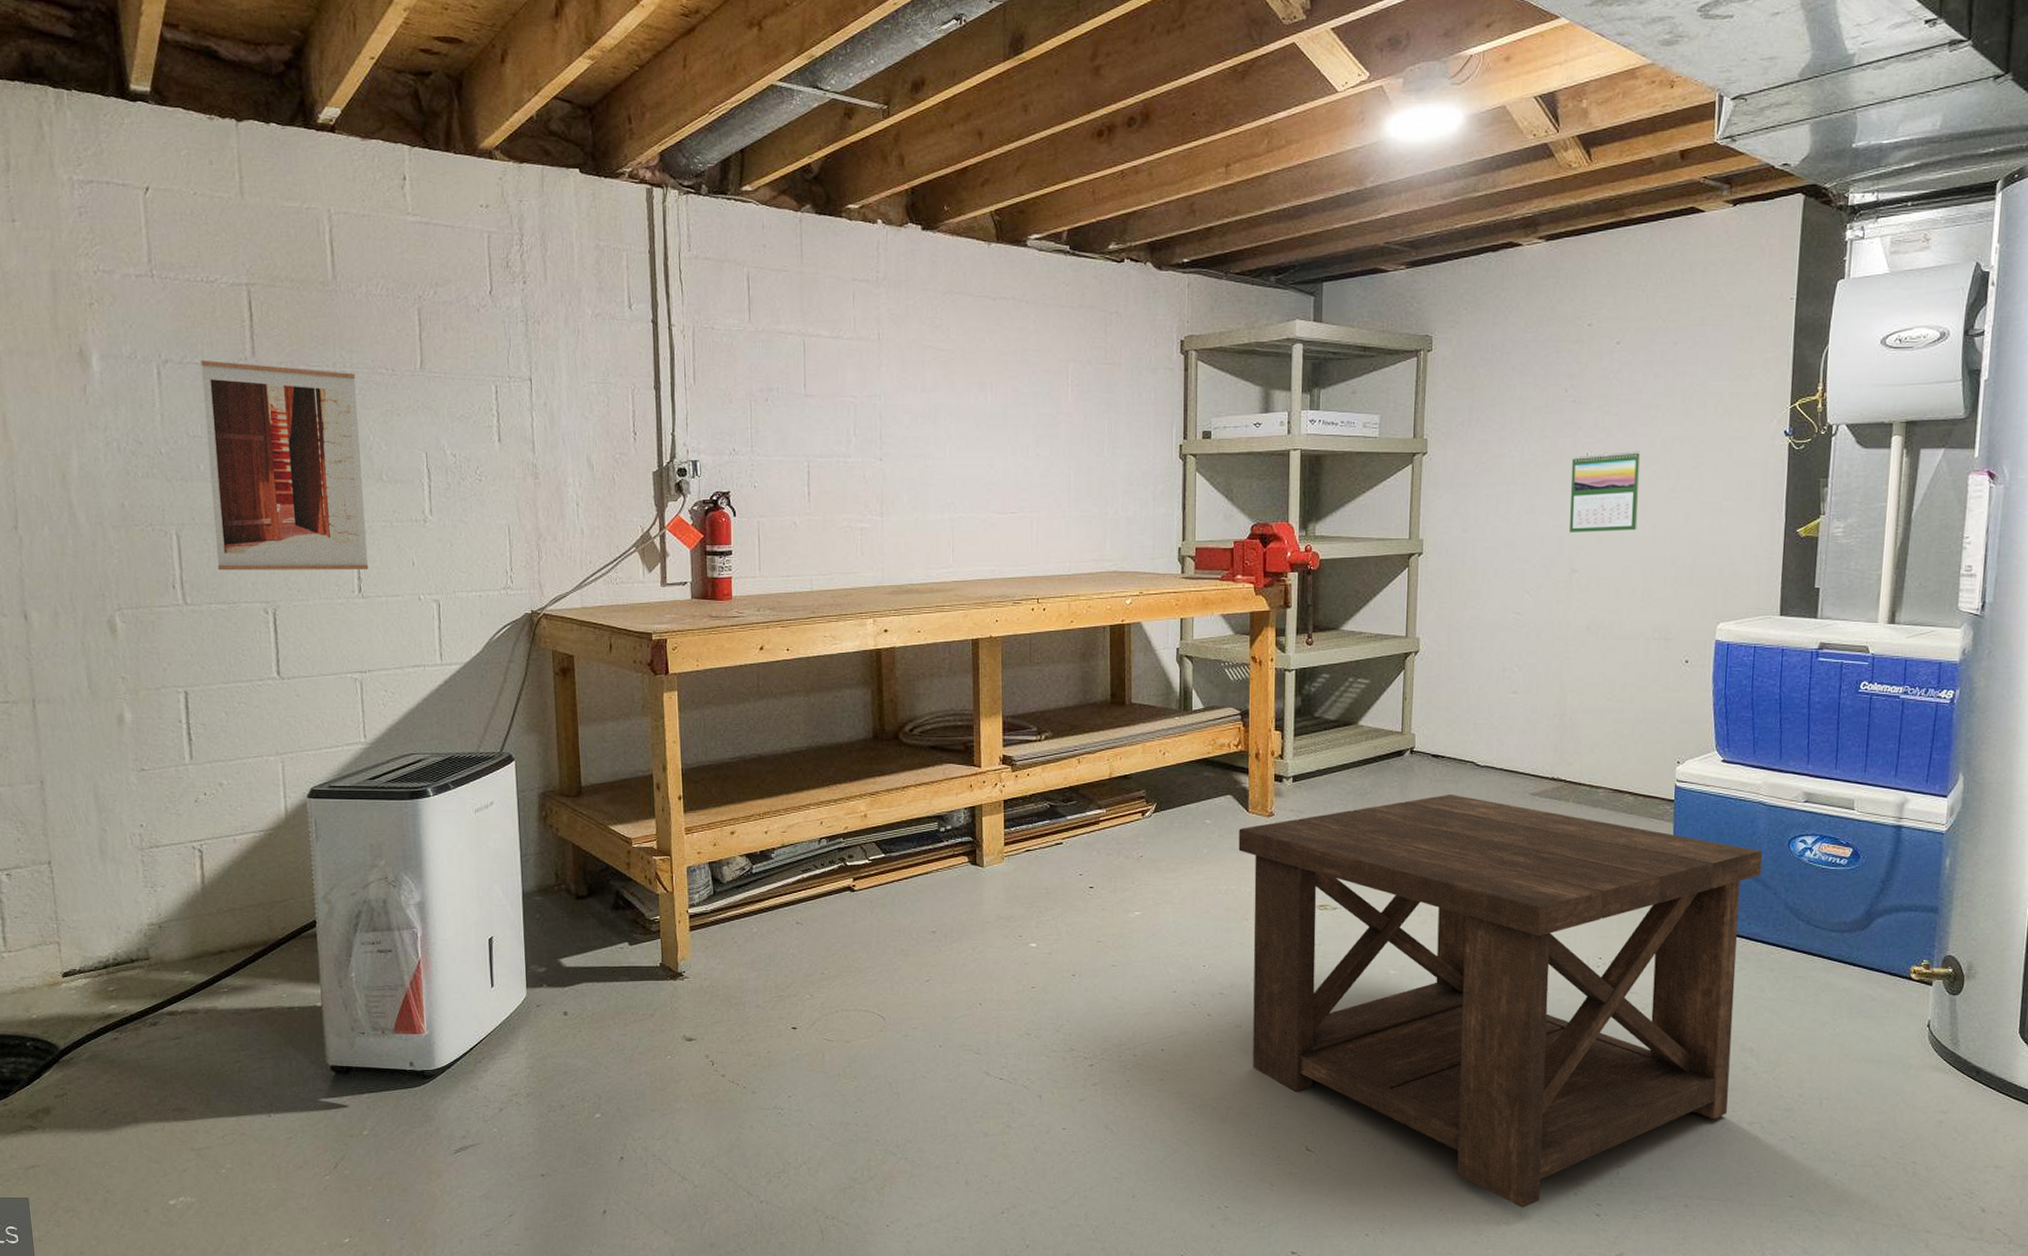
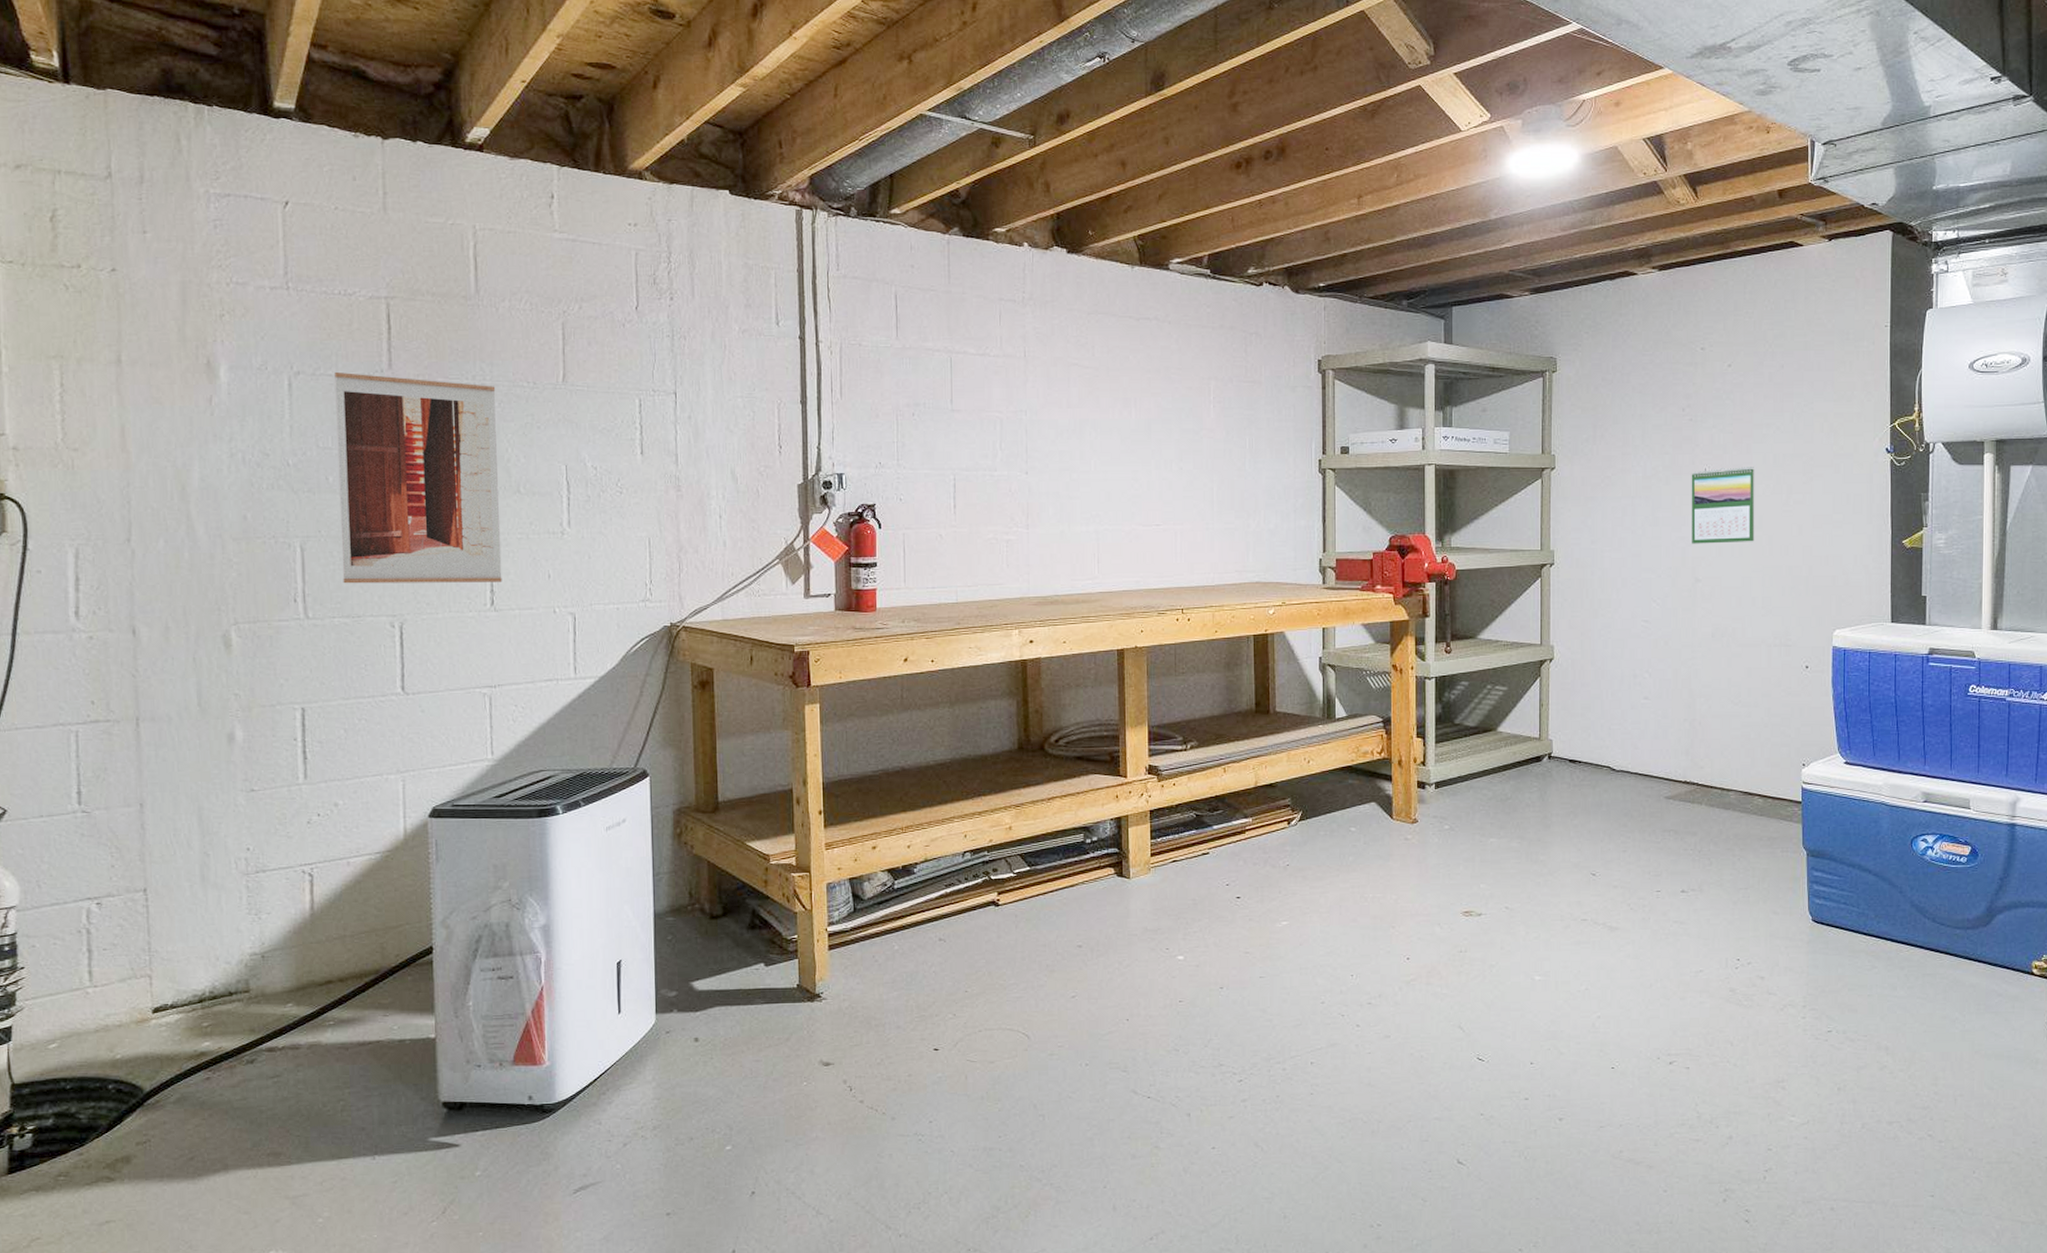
side table: present [1238,794,1763,1208] -> none [1383,798,1888,1217]

